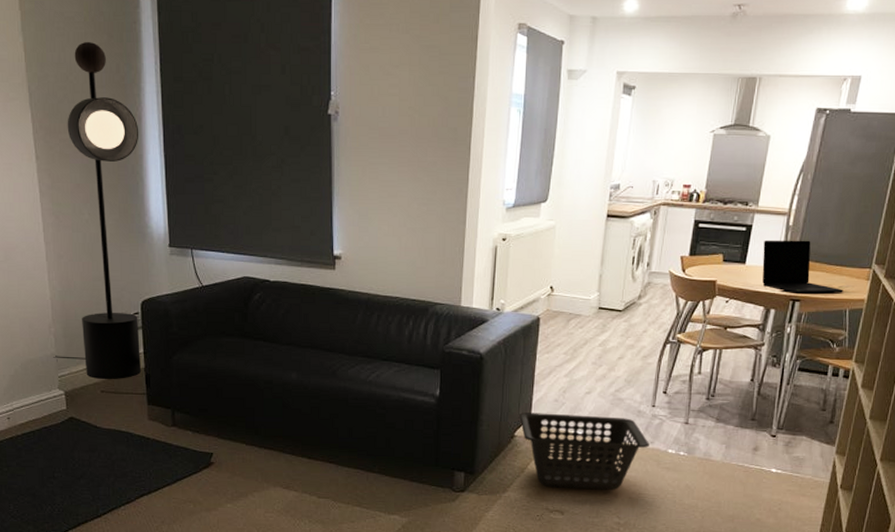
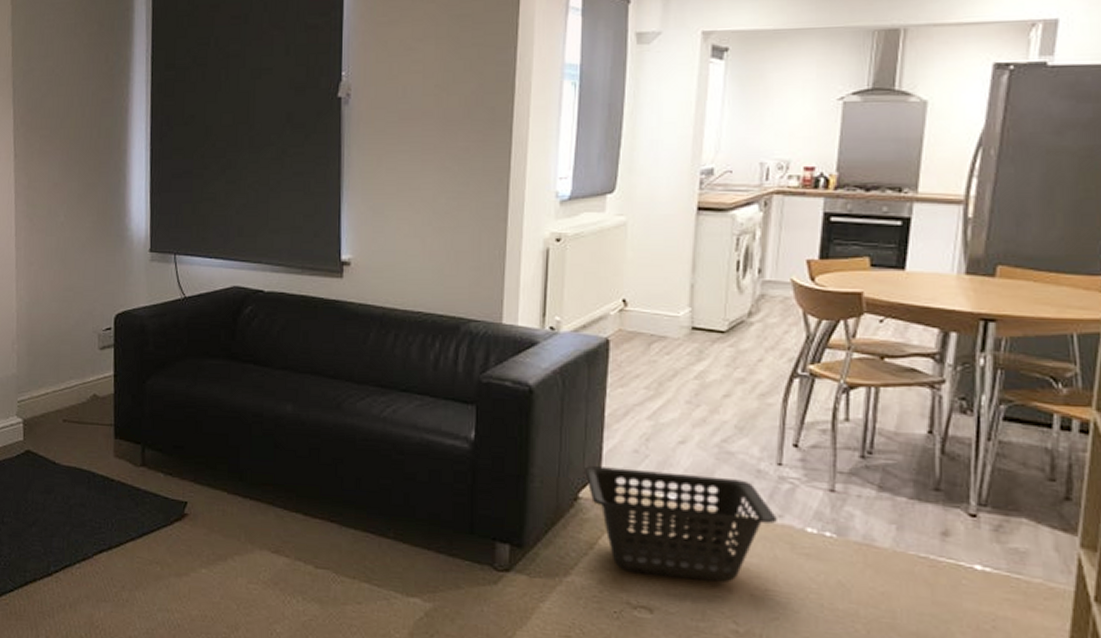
floor lamp: present [53,41,142,380] -> none [14,31,125,408]
laptop: present [762,240,843,295] -> none [931,237,1065,312]

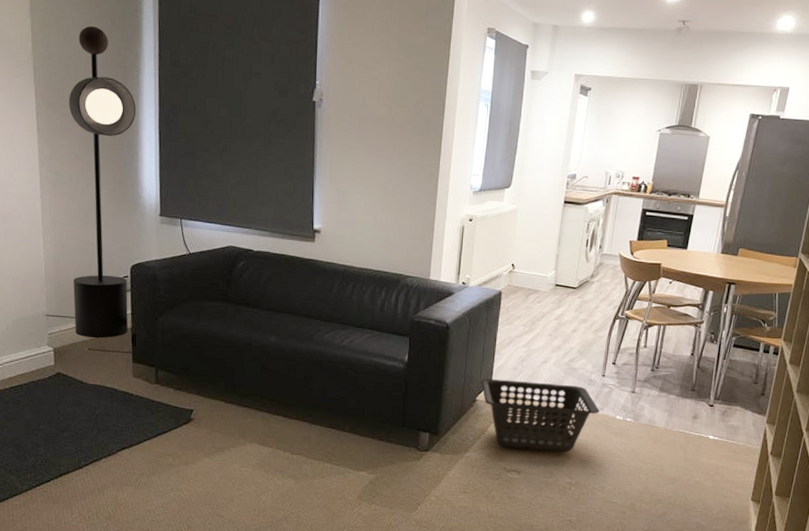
floor lamp: none [14,31,125,408] -> present [44,25,136,339]

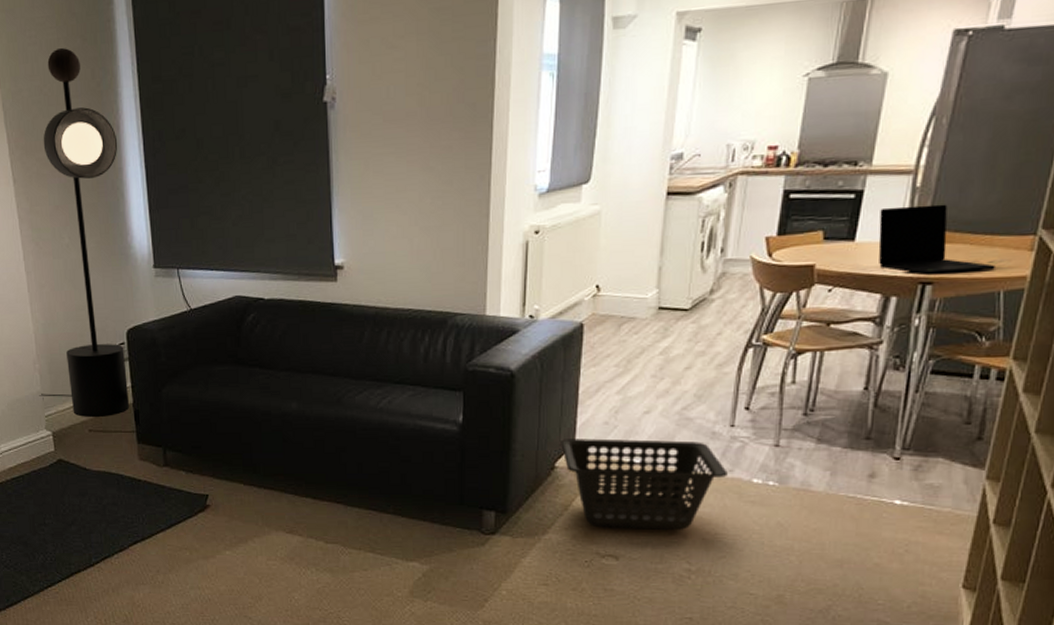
laptop: none [702,228,773,279] -> present [878,204,995,276]

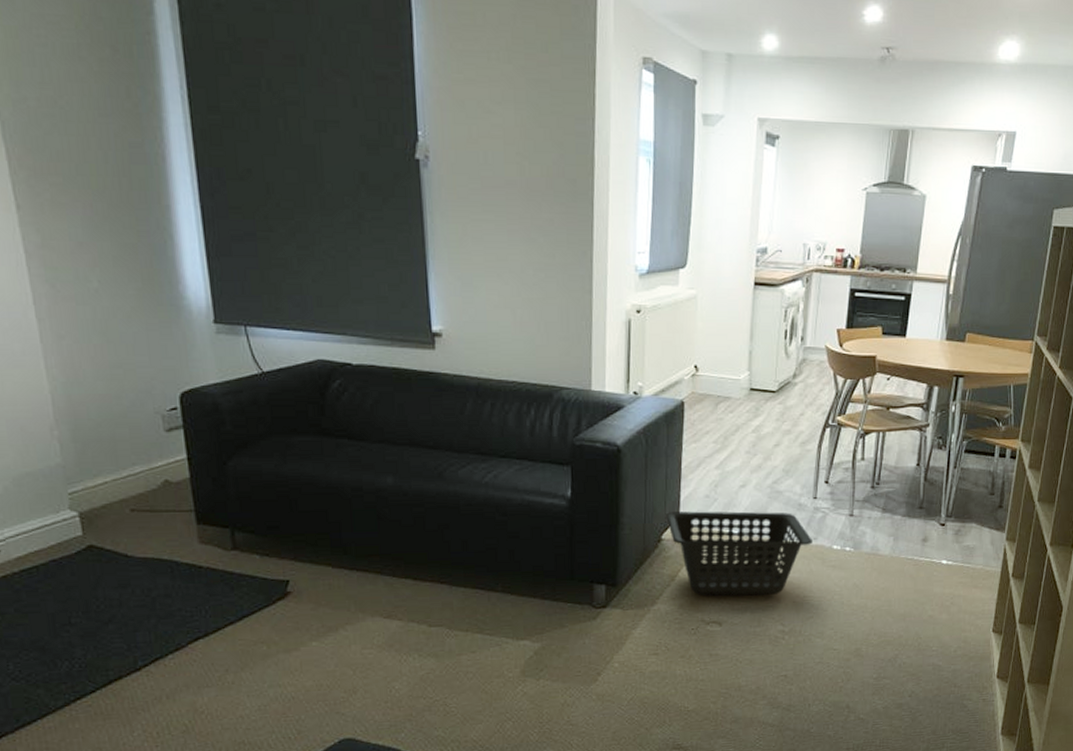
floor lamp: present [39,47,130,418] -> none [59,55,186,496]
laptop: present [878,204,995,276] -> none [923,310,1007,370]

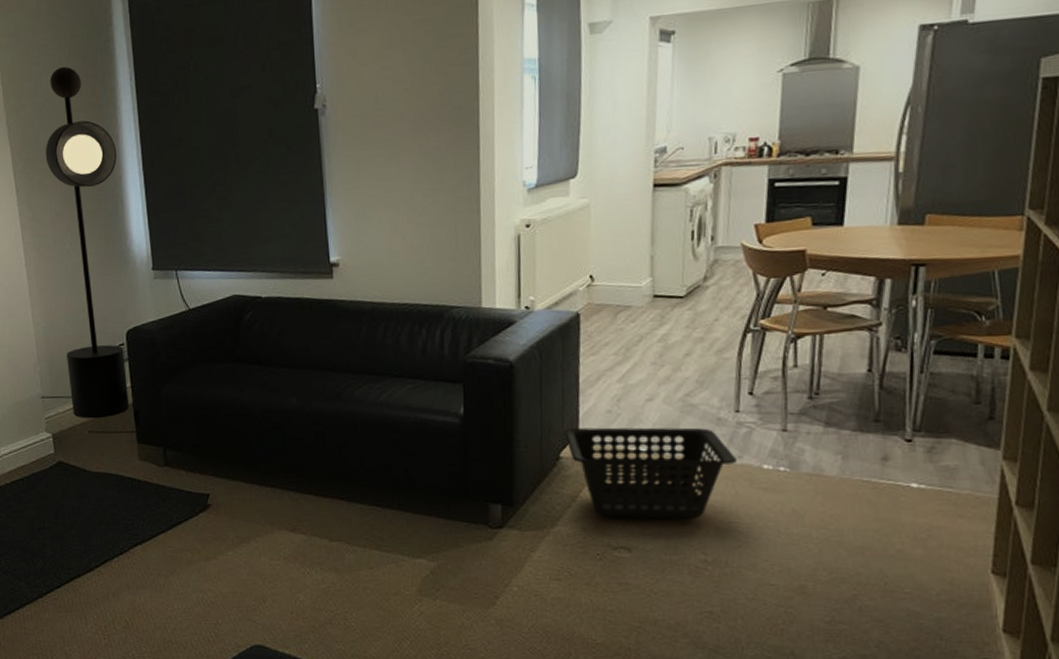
floor lamp: none [59,55,186,496] -> present [39,66,130,419]

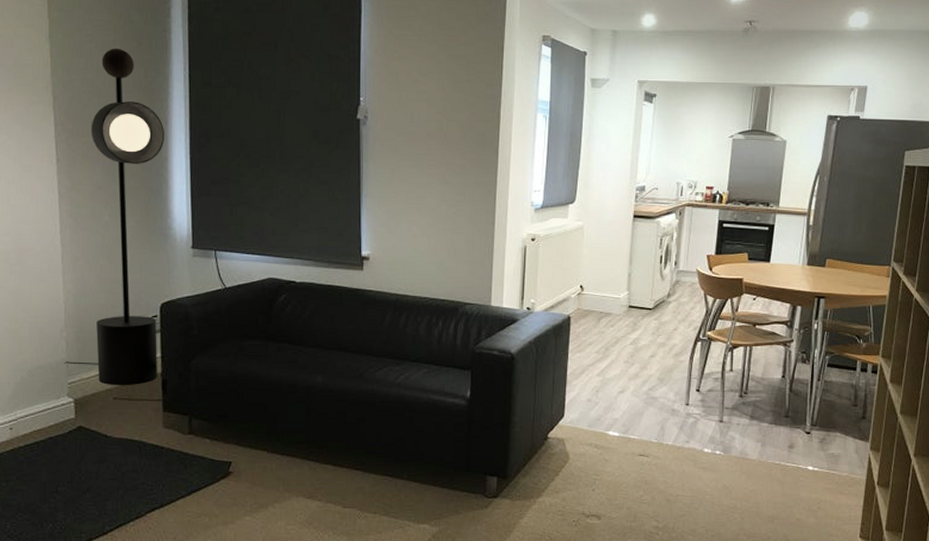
laundry basket: present [564,427,737,521] -> none [552,413,685,494]

